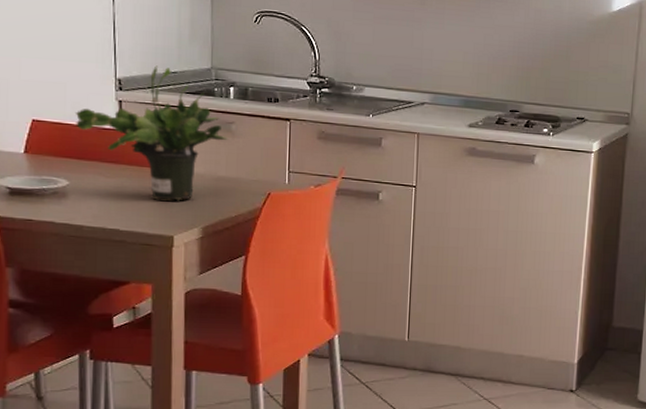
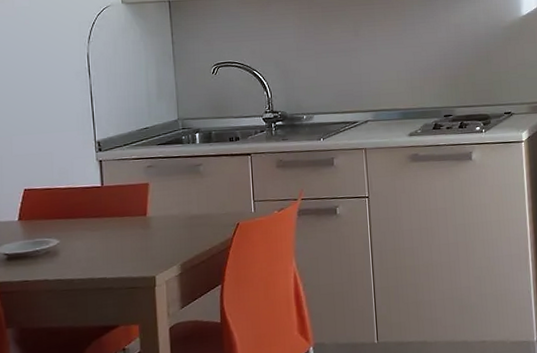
potted plant: present [75,65,228,201] -> none [61,124,197,245]

